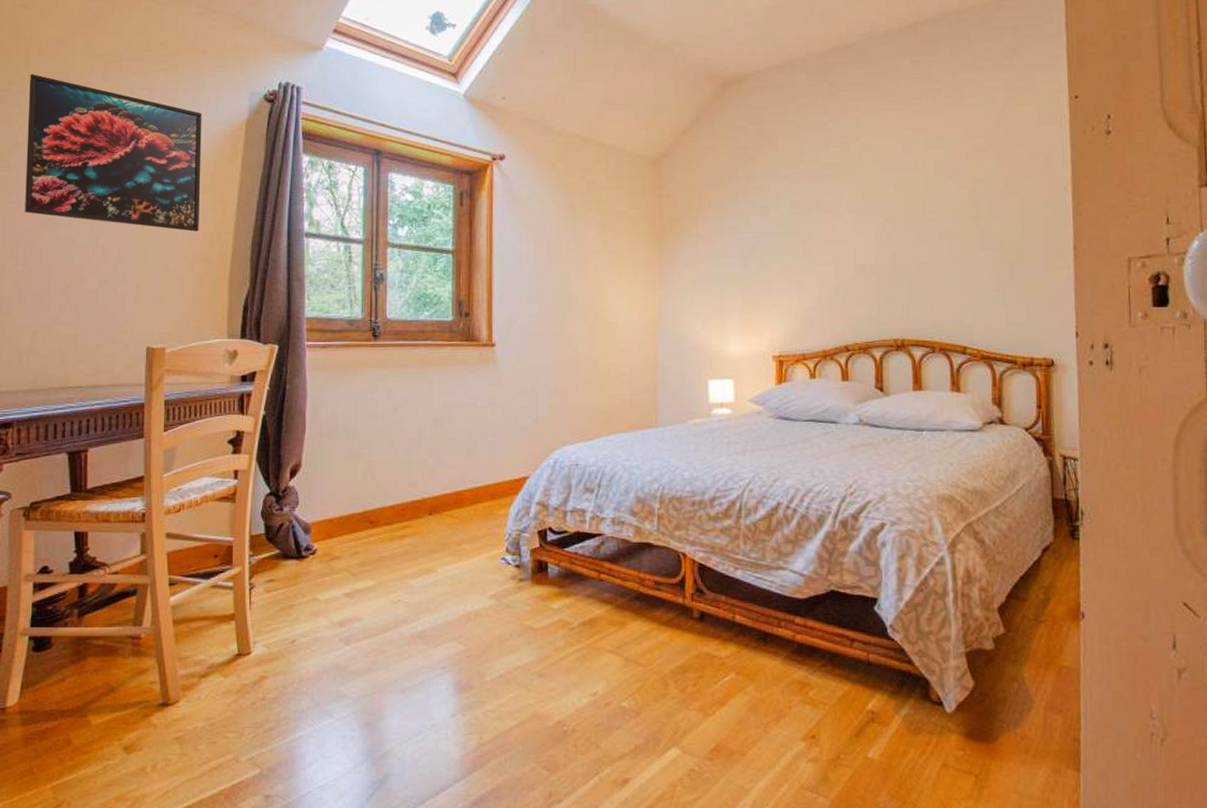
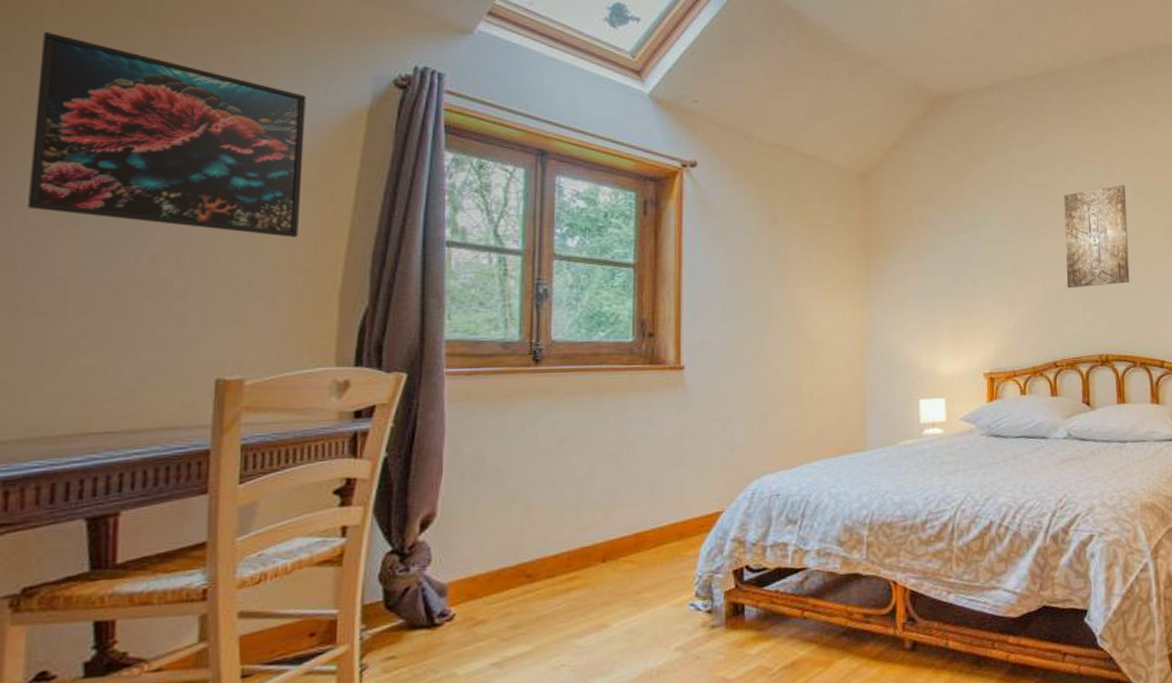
wall art: none [858,161,930,271] -> present [1063,185,1130,288]

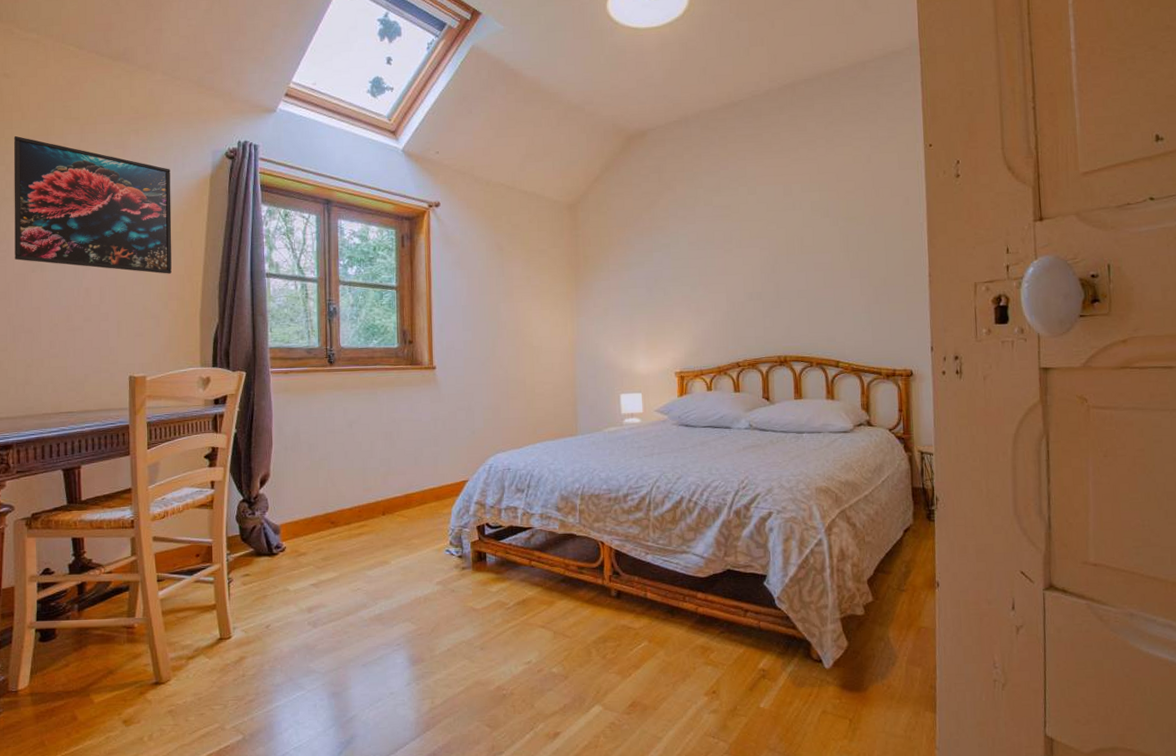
wall art: present [1063,185,1130,288] -> none [745,202,807,298]

